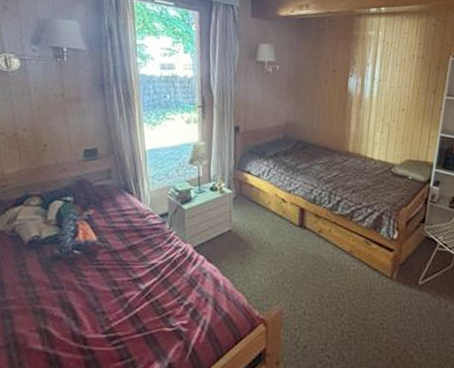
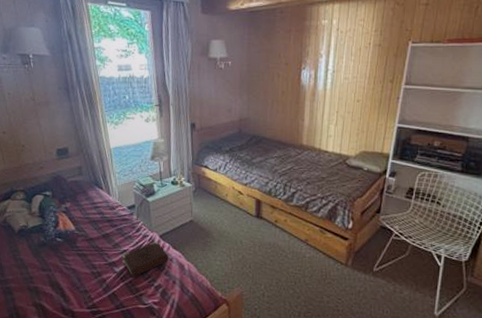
book: none [149,253,203,295] -> present [122,241,169,277]

